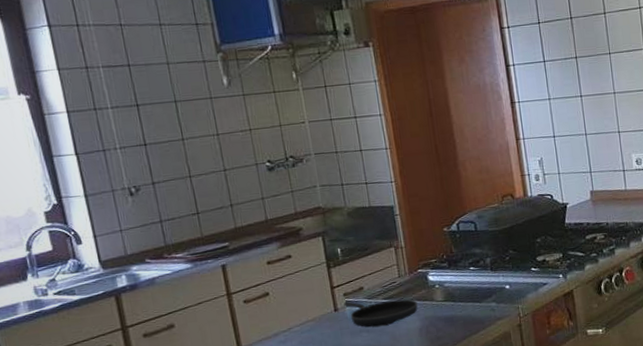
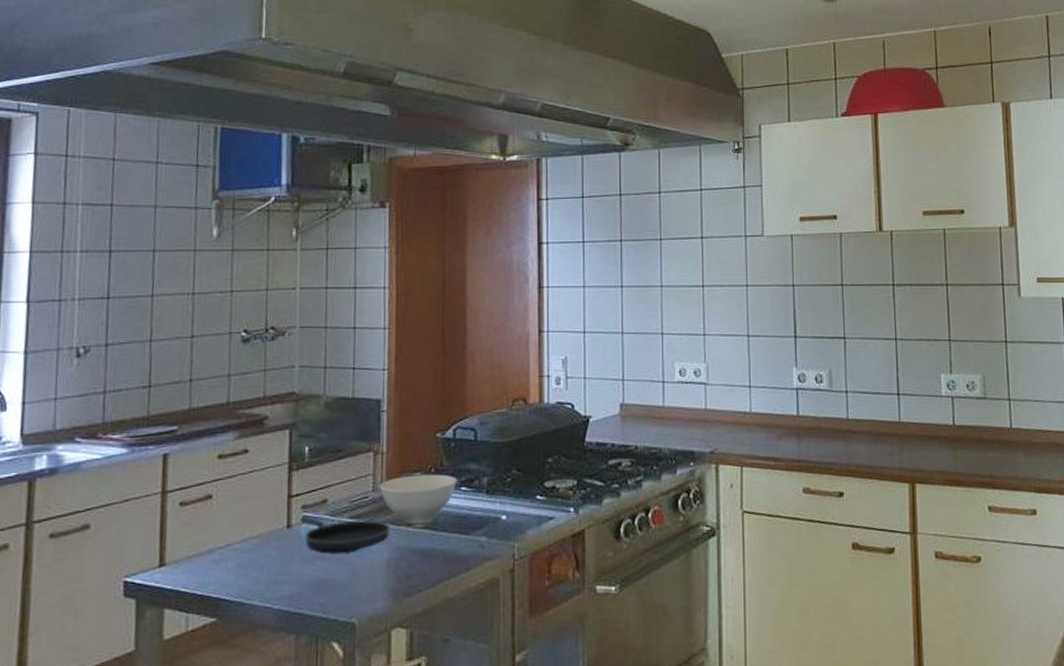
bowl: none [403,259,466,300] -> present [379,474,458,525]

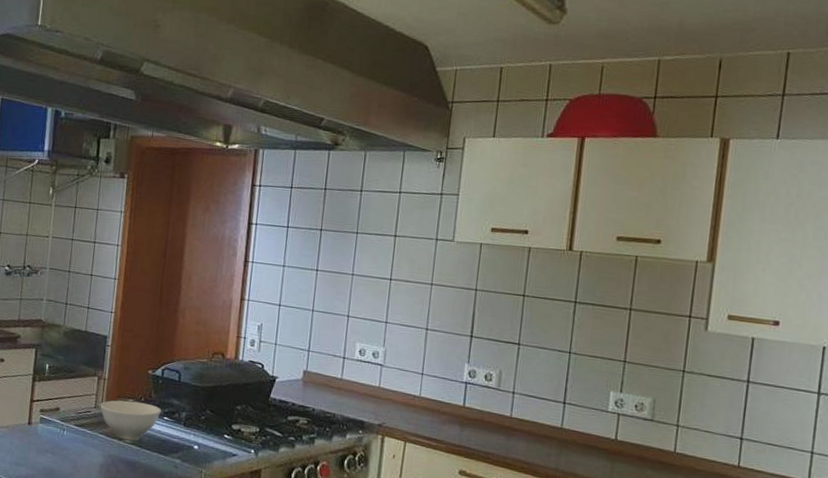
frying pan: present [299,517,390,552] -> none [38,418,105,452]

